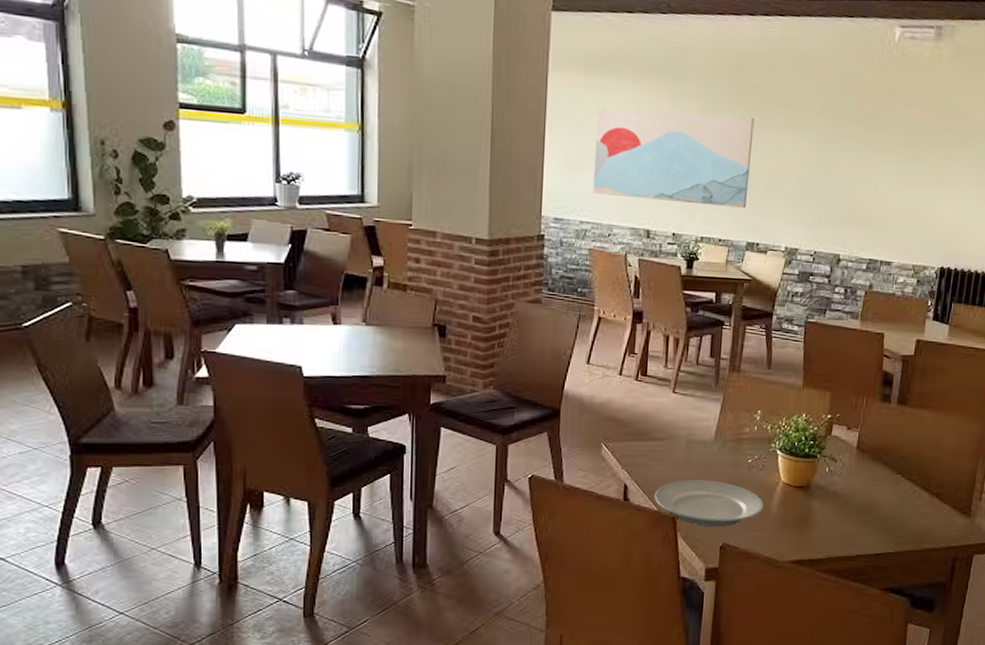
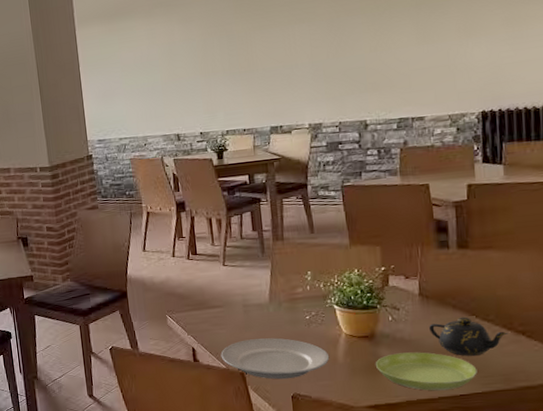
wall art: present [592,109,755,208] -> none [120,21,265,115]
saucer: none [805,507,894,549] -> present [375,352,477,391]
teapot: none [860,474,925,515] -> present [429,316,508,356]

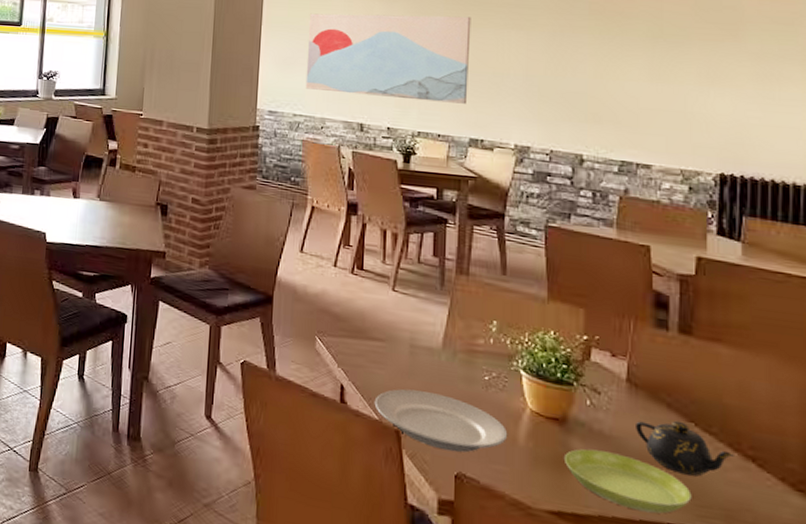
wall art: none [120,21,265,115] -> present [305,13,471,104]

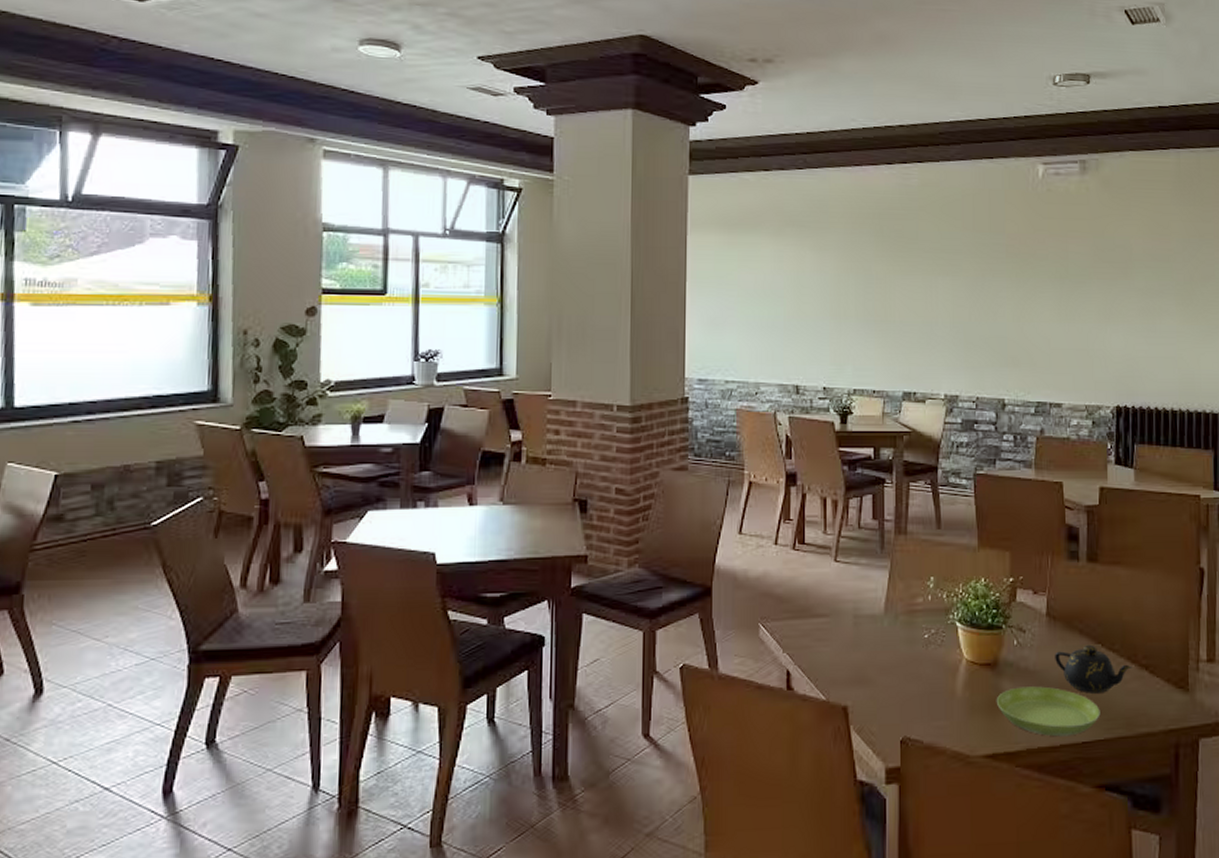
wall art: present [305,13,471,104] -> none [737,263,901,356]
plate: present [374,389,508,453] -> none [821,661,947,718]

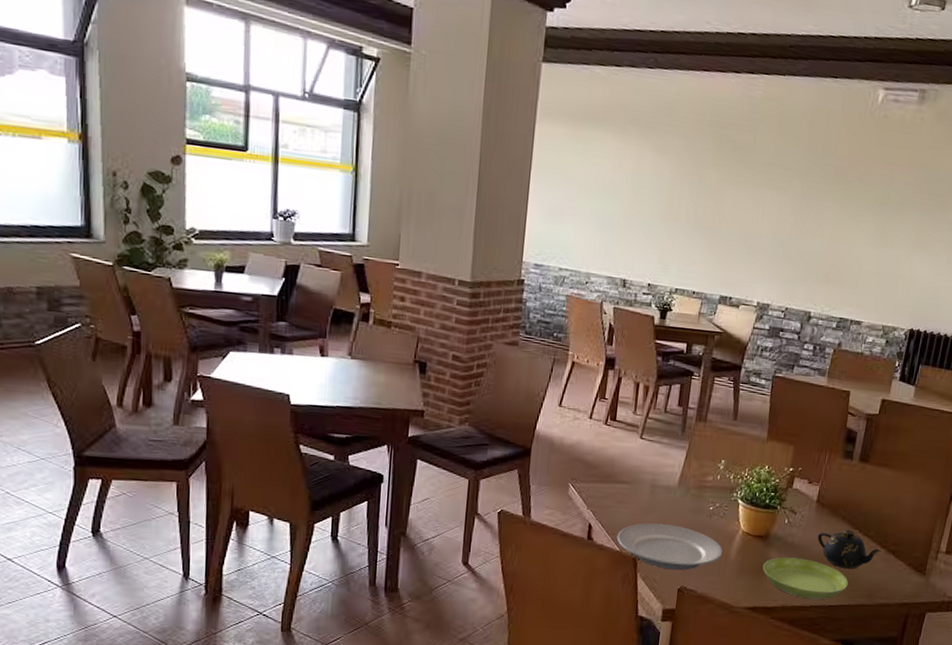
plate: none [821,661,947,718] -> present [617,523,723,571]

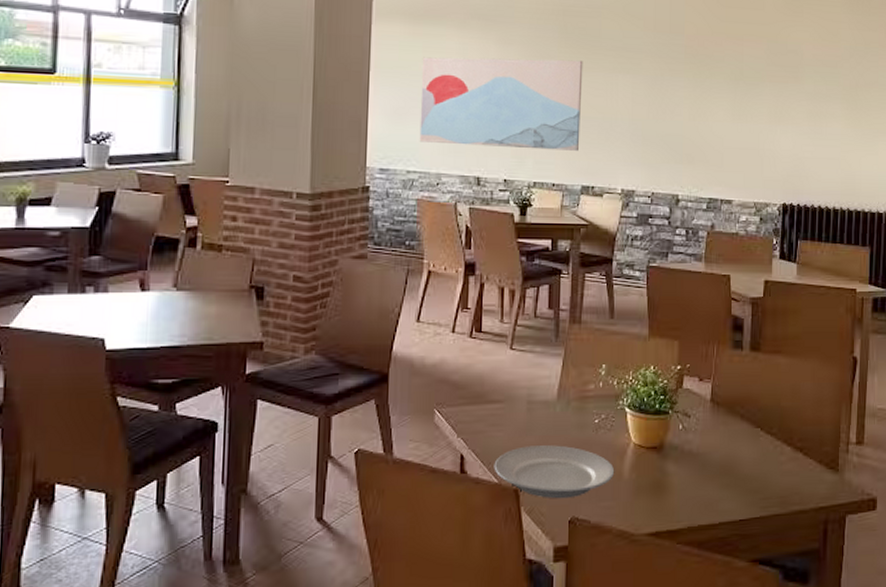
wall art: none [572,159,734,262] -> present [419,57,583,151]
saucer: present [762,557,849,600] -> none [660,468,757,515]
teapot: present [817,529,882,569] -> none [717,428,788,474]

